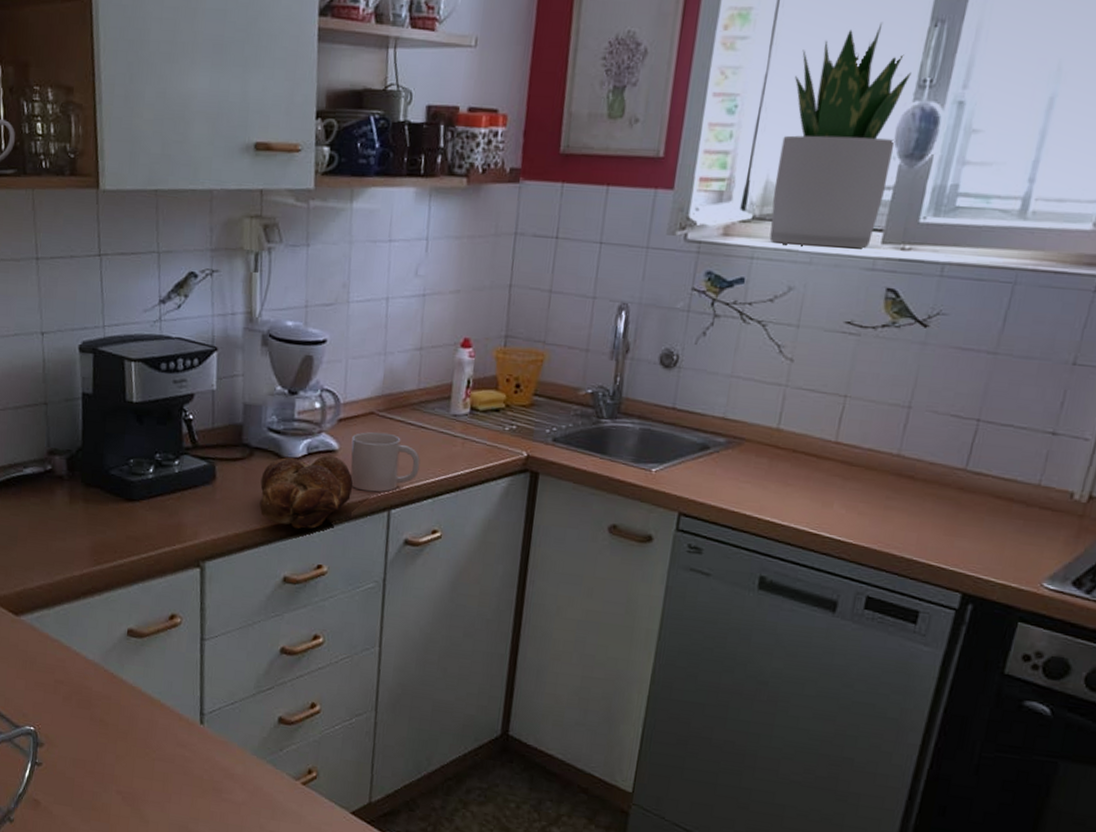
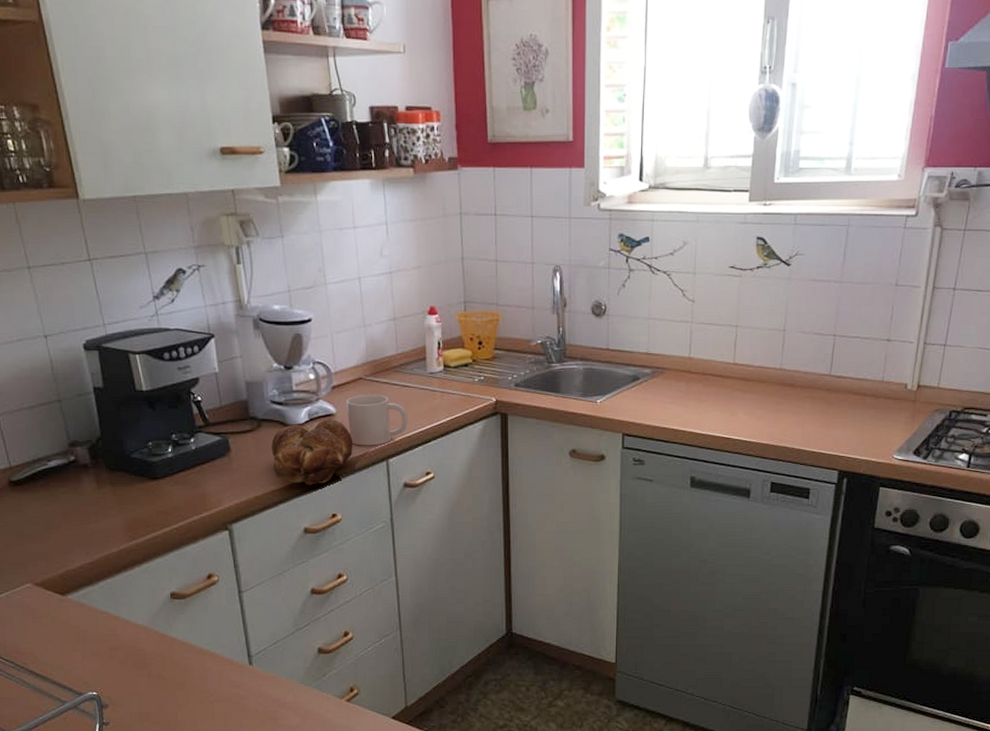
planter: present [769,23,911,249] -> none [662,21,754,208]

